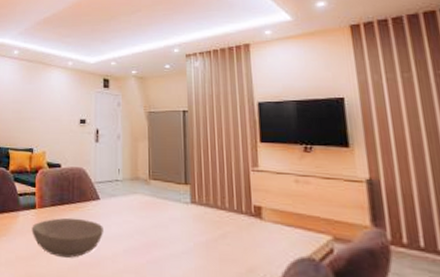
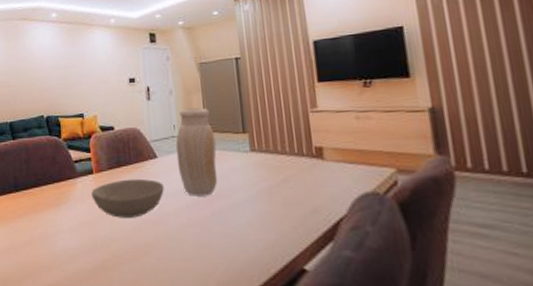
vase: none [118,154,158,244] -> present [175,107,218,196]

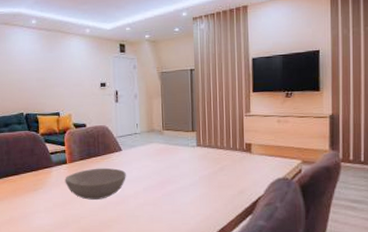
vase: present [175,107,218,196] -> none [137,110,170,182]

